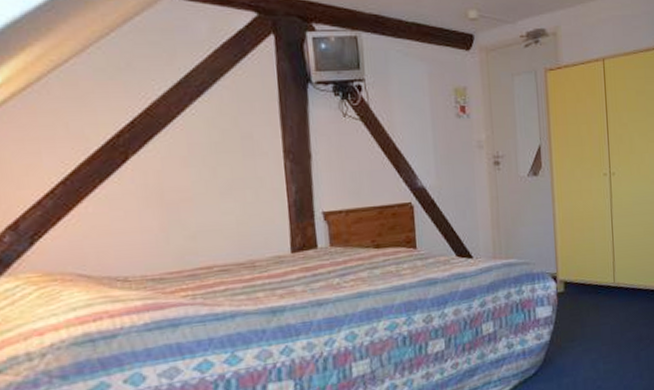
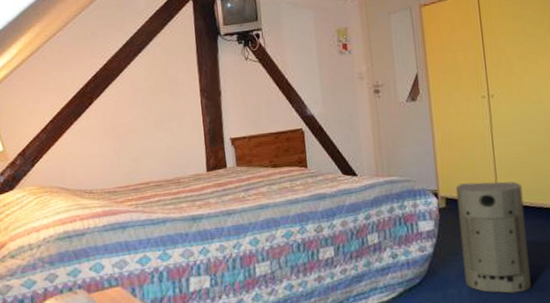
air purifier: none [574,264,642,379] -> present [455,181,532,294]

